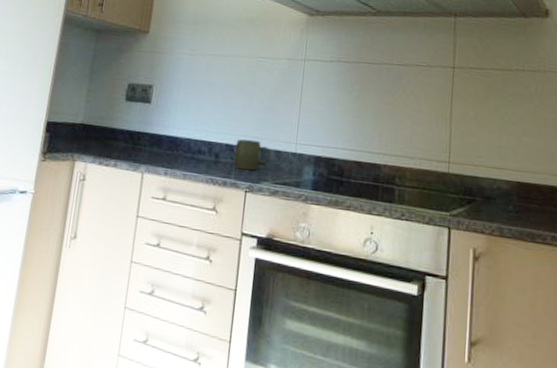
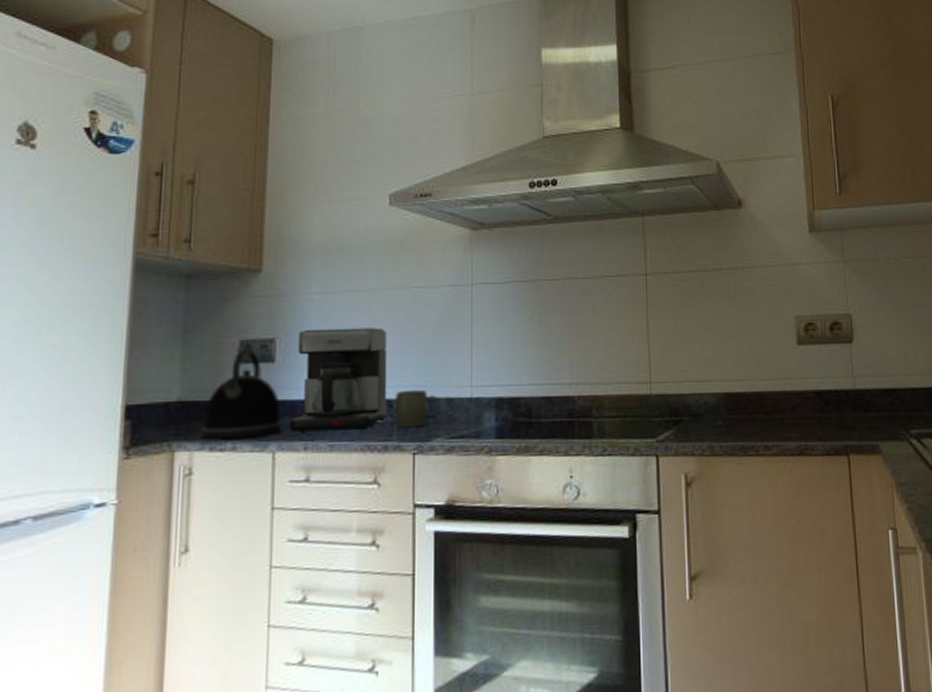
kettle: none [95,90,152,160] -> present [201,348,282,440]
coffee maker: none [155,81,235,166] -> present [289,327,388,432]

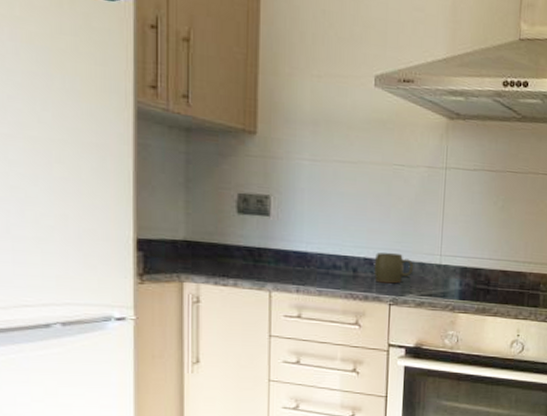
kettle: present [201,348,282,440] -> none [206,201,277,278]
coffee maker: present [289,327,388,432] -> none [283,191,370,281]

